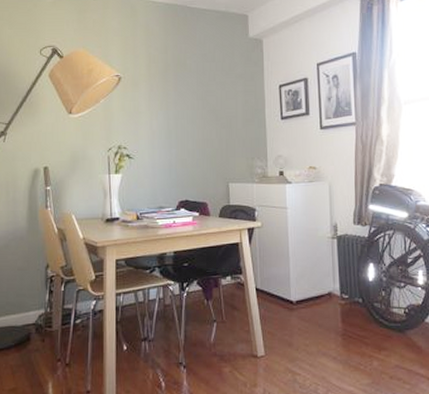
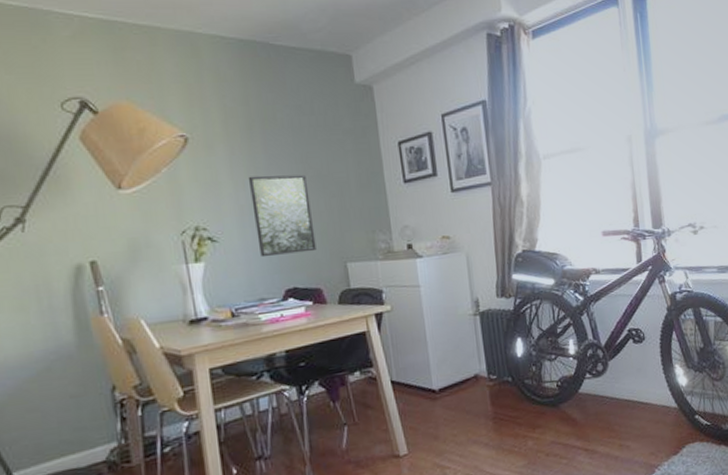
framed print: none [161,108,206,174] -> present [249,174,317,258]

